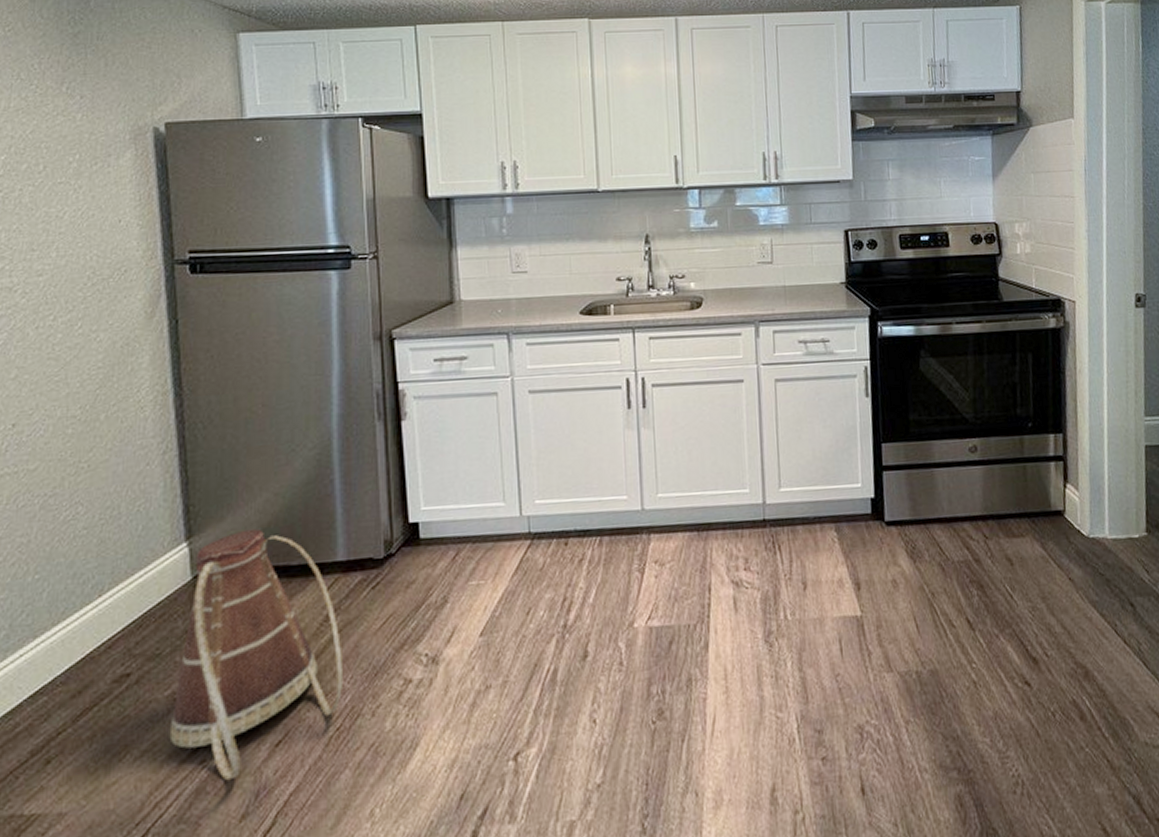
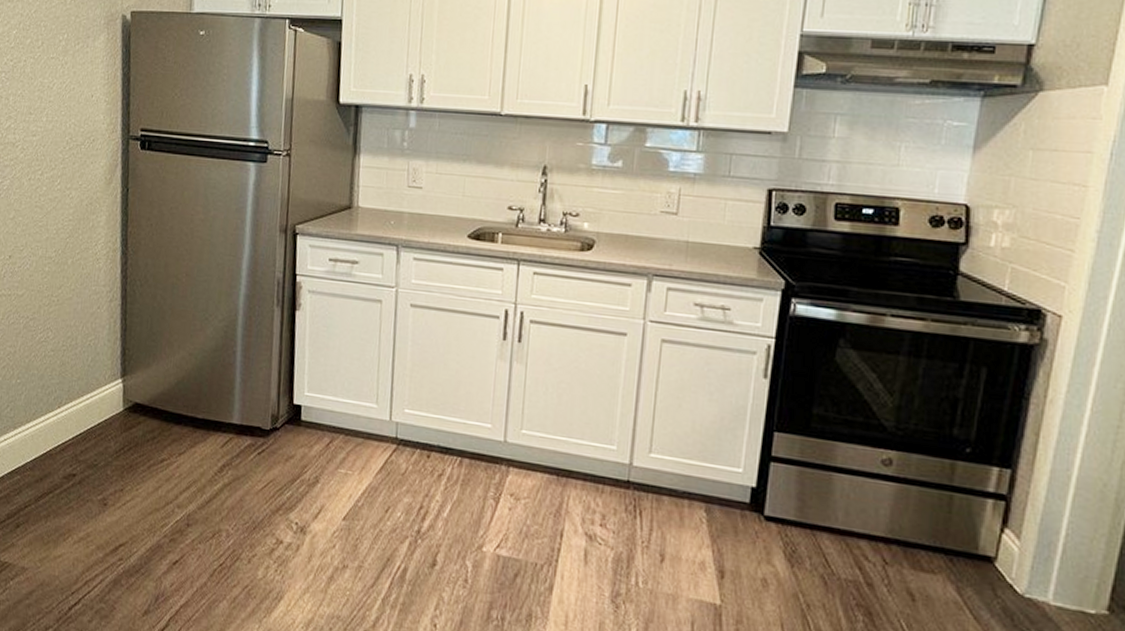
basket: present [169,528,342,781] -> none [98,379,230,581]

